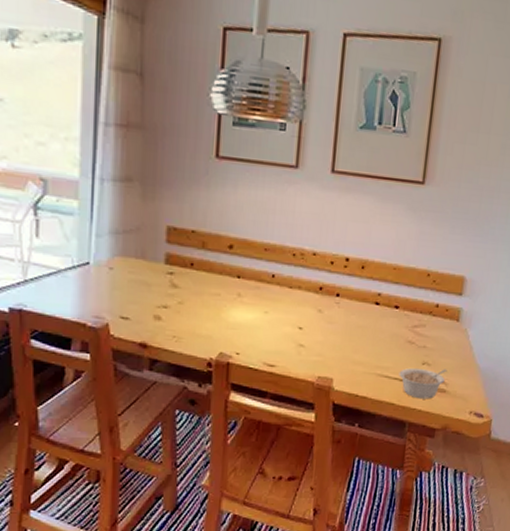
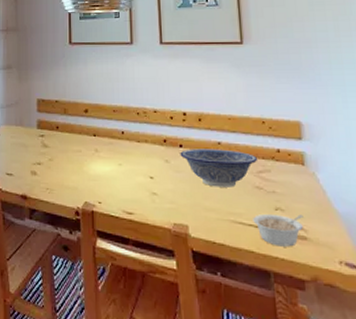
decorative bowl: none [335,298,415,341] -> present [180,149,257,187]

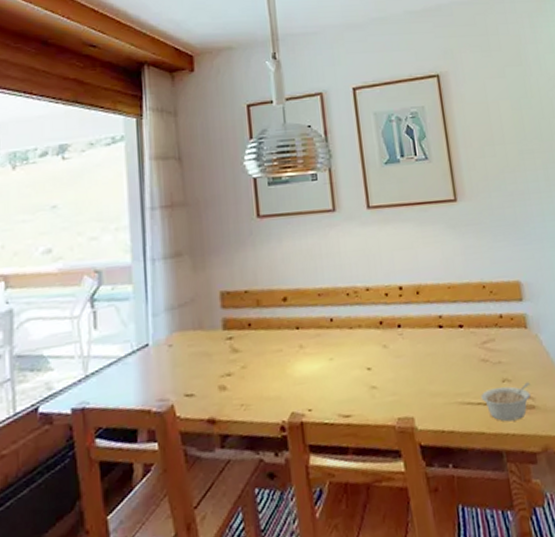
decorative bowl: present [180,149,257,187] -> none [399,322,481,368]

